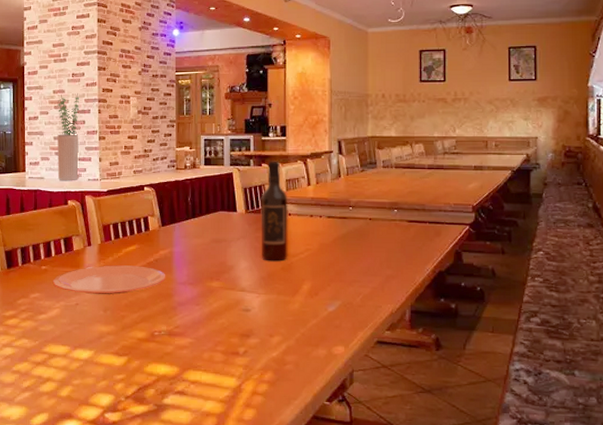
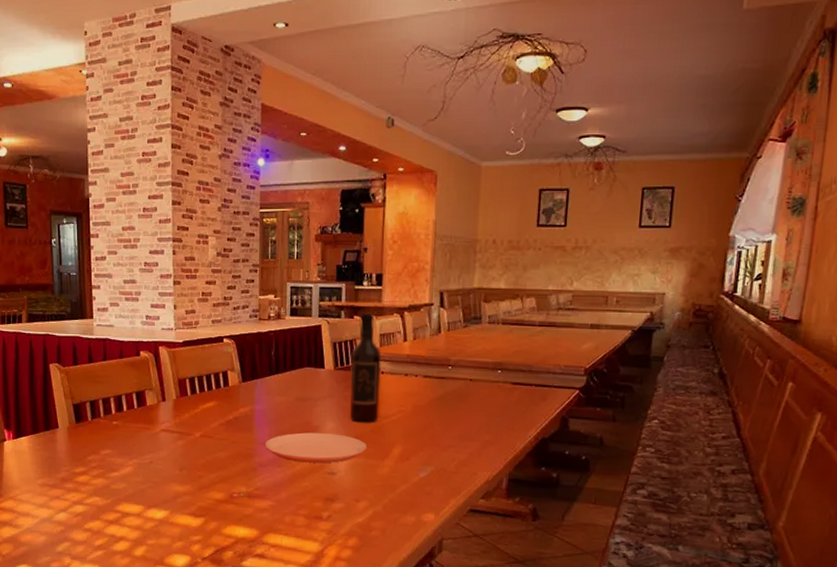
plate: present [52,265,166,295] -> none [124,422,247,453]
vase: present [57,93,80,181] -> none [127,231,153,330]
plate: none [183,272,278,301] -> present [264,432,367,464]

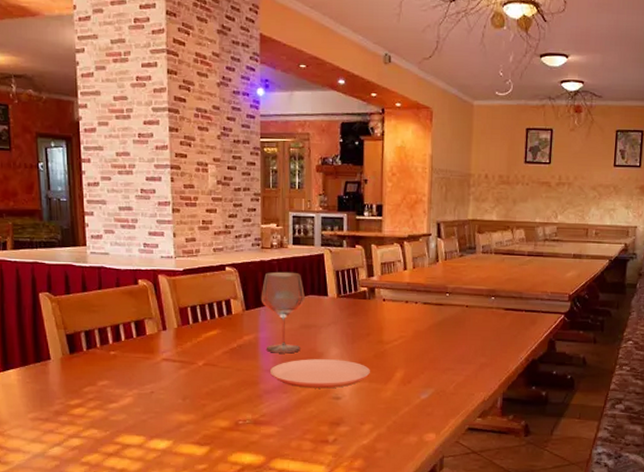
wine glass: none [257,343,302,427] -> present [261,271,306,354]
wine bottle: present [349,313,382,422] -> none [353,242,383,348]

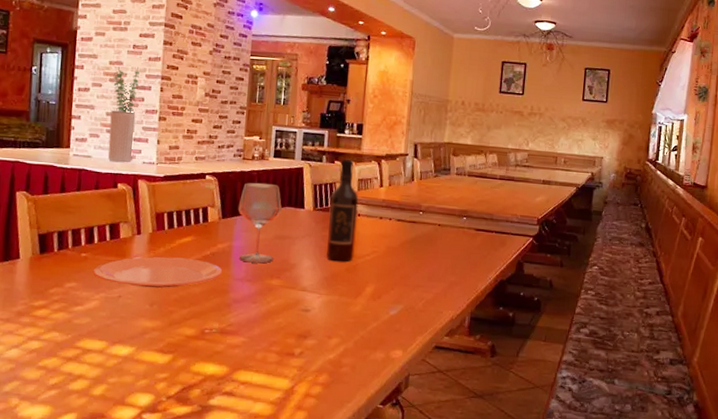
vase: none [122,157,151,258] -> present [108,67,139,163]
plate: none [123,351,251,383] -> present [93,256,223,288]
plate: present [269,359,370,389] -> none [240,269,341,301]
wine bottle: none [353,242,383,348] -> present [326,158,359,261]

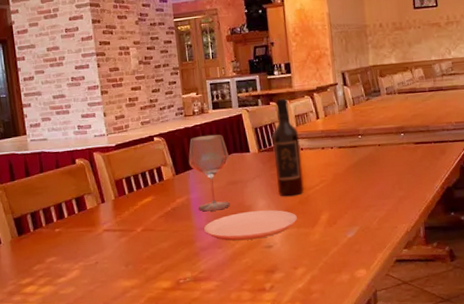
plate: present [93,256,223,288] -> none [68,216,186,252]
vase: present [108,67,139,163] -> none [53,49,85,141]
plate: none [240,269,341,301] -> present [203,209,297,241]

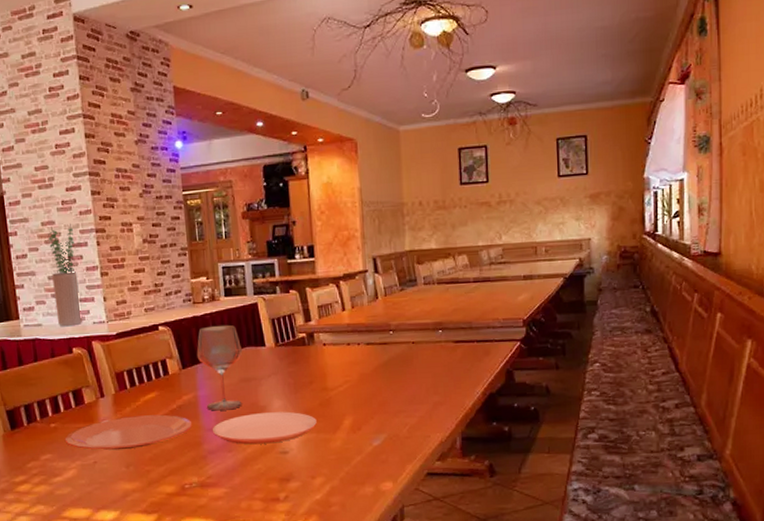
vase: none [53,49,85,141] -> present [48,224,83,327]
plate: none [68,216,186,252] -> present [64,414,192,450]
wine bottle: present [272,98,304,196] -> none [291,285,326,397]

